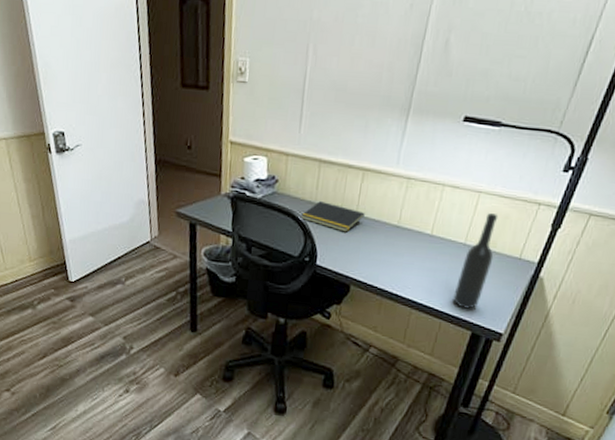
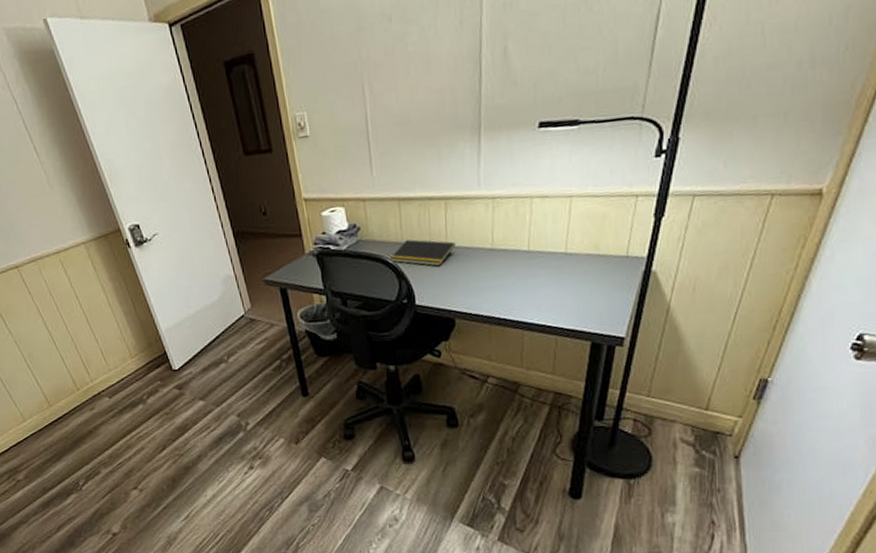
bottle: present [453,213,499,309] -> none [564,215,599,319]

